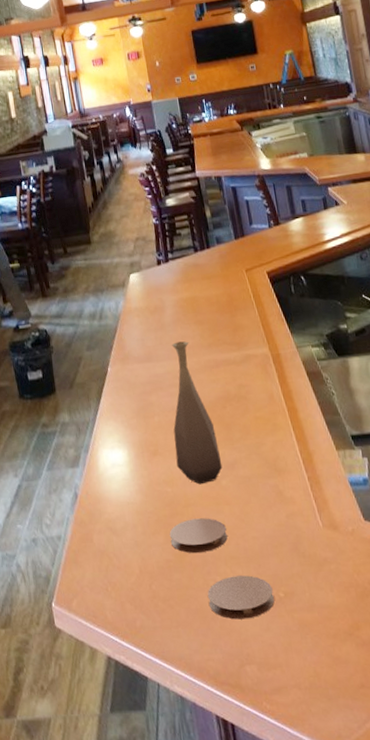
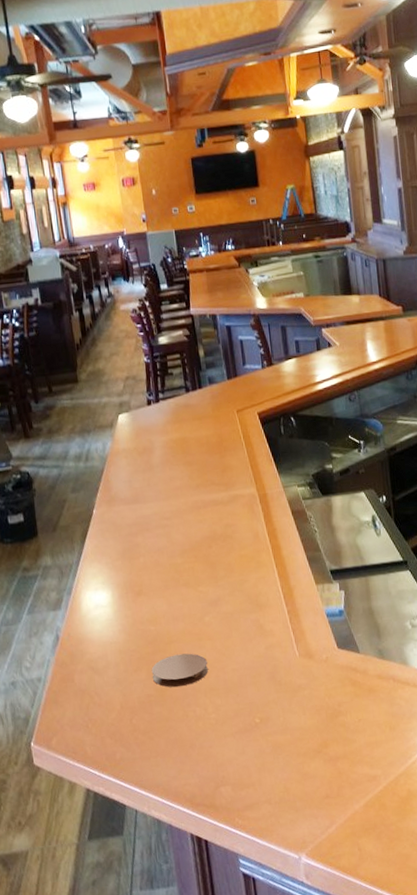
bottle: present [172,341,223,485] -> none [159,482,206,622]
coaster: present [207,575,275,620] -> none [186,704,250,746]

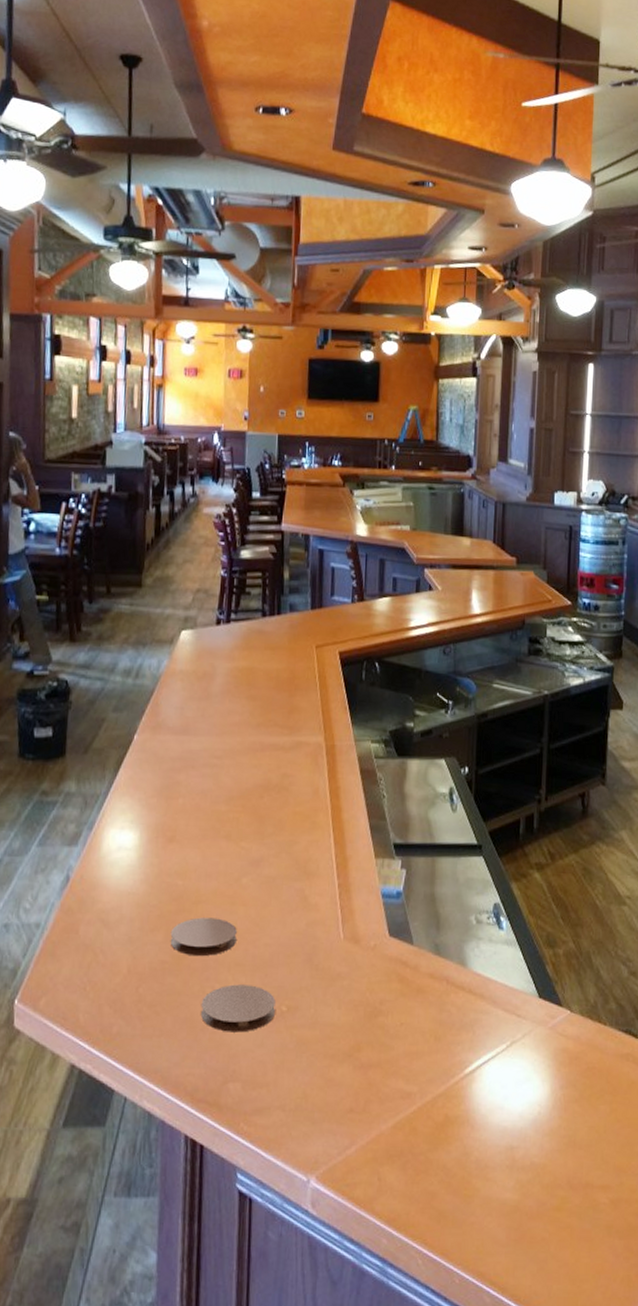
coaster: none [186,704,250,746] -> present [201,984,276,1033]

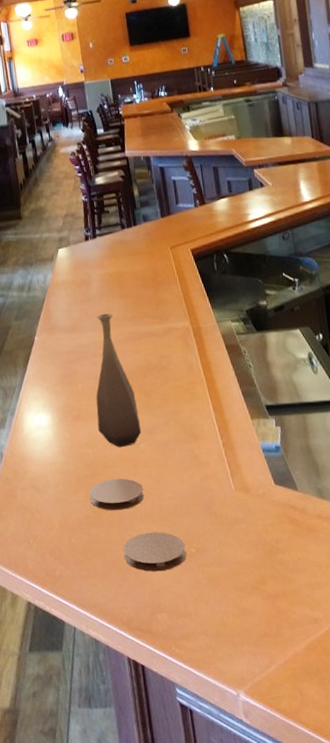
bottle: none [194,716,247,880] -> present [96,314,142,448]

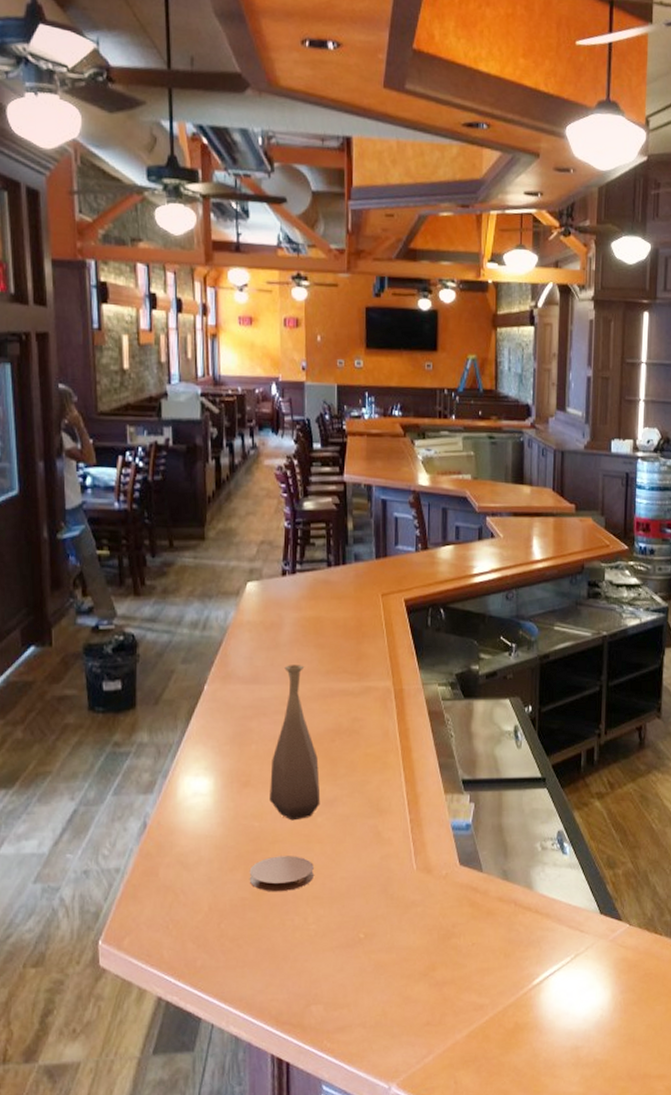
coaster: present [123,532,186,572] -> none [281,916,353,960]

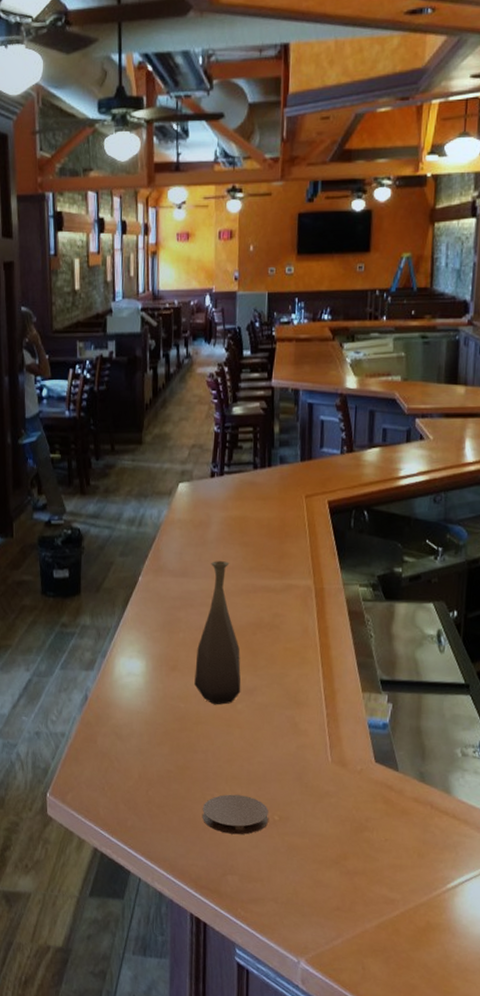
coaster: present [249,856,314,892] -> none [174,736,233,769]
coaster: none [281,916,353,960] -> present [202,794,269,835]

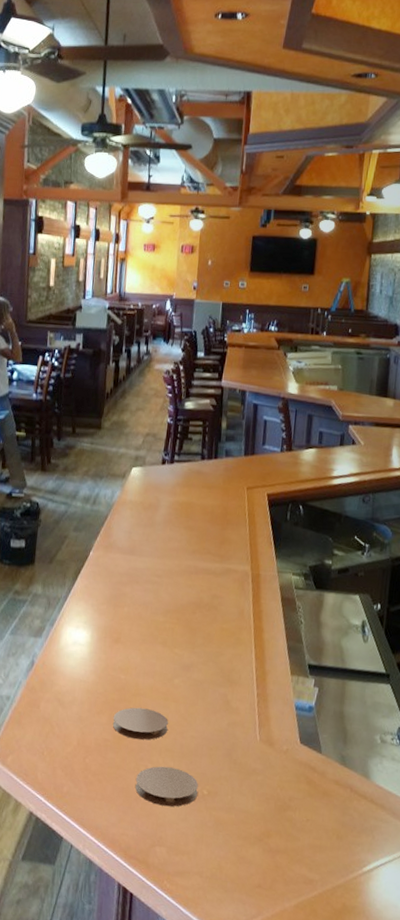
coaster: none [174,736,233,769] -> present [112,707,168,740]
bottle: present [194,561,241,705] -> none [135,541,180,679]

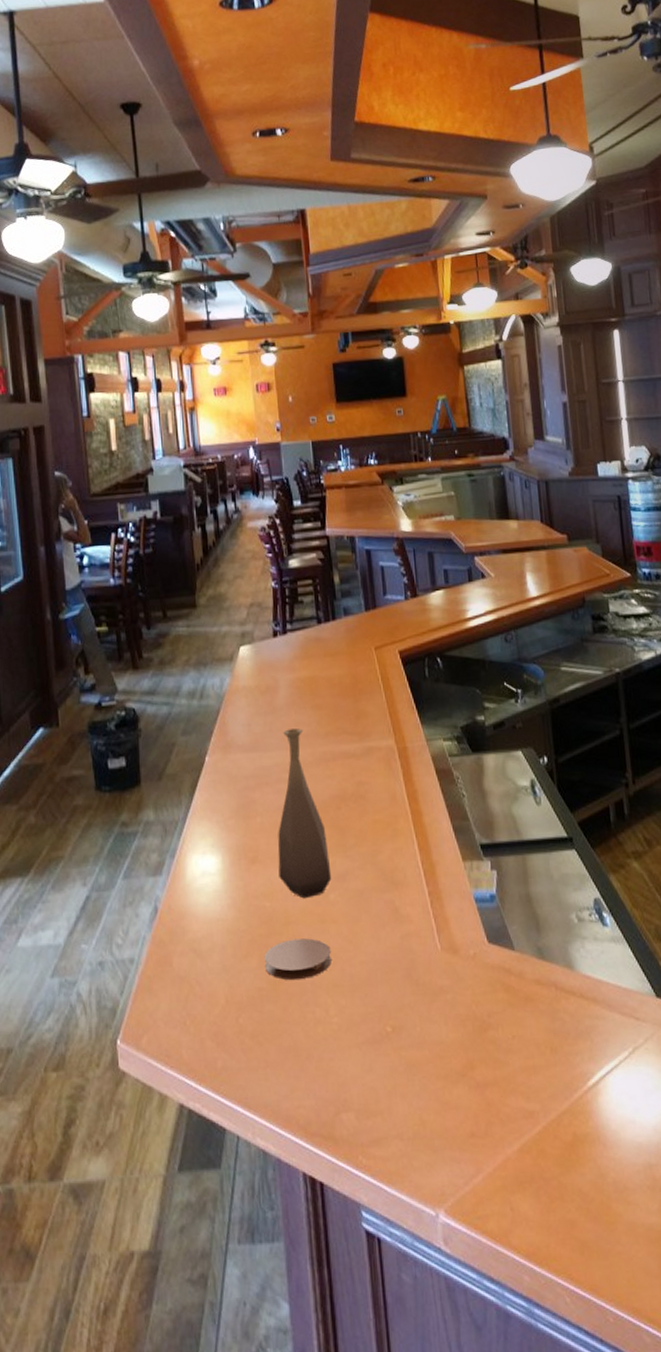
bottle: none [135,541,180,679] -> present [277,728,332,899]
coaster: present [135,766,198,807] -> none [303,1006,380,1059]

